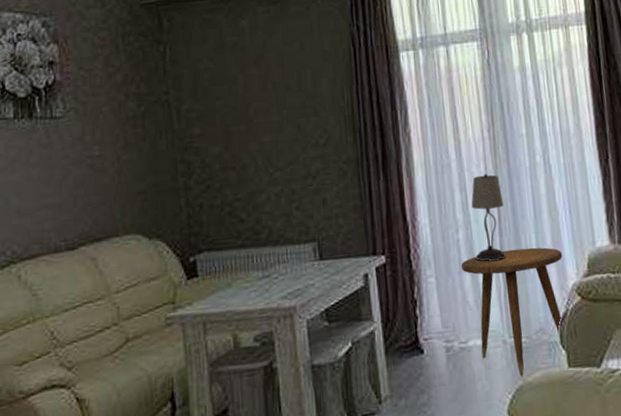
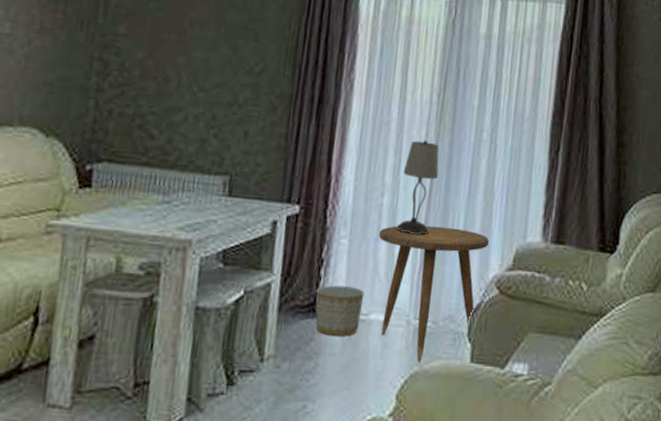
planter: none [415,319,461,368] -> present [315,285,365,336]

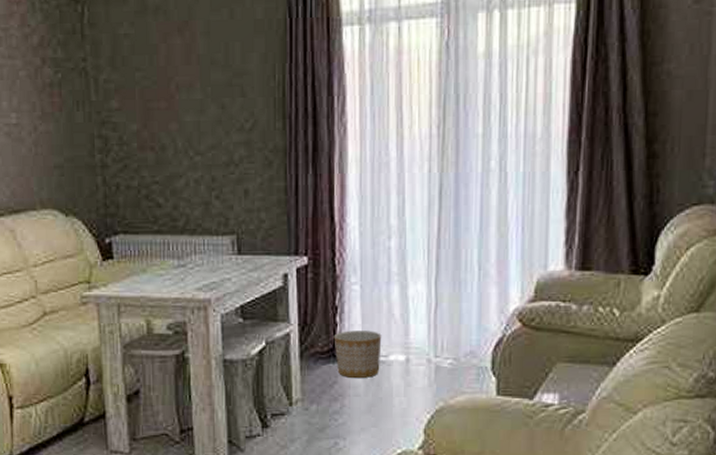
side table: present [378,225,490,362] -> none [389,264,507,398]
table lamp: present [396,140,439,234] -> none [407,177,446,273]

